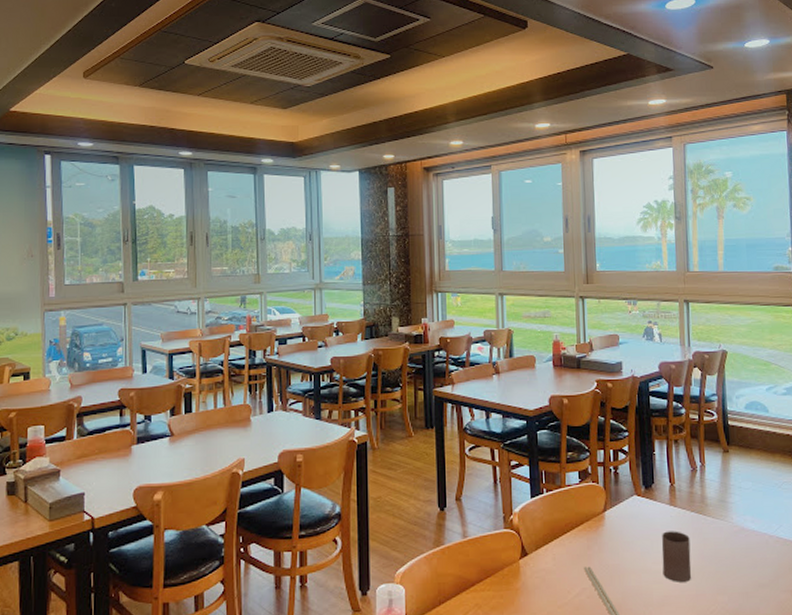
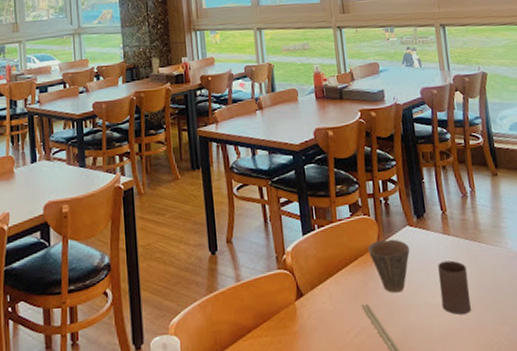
cup: none [594,507,635,558] -> present [367,239,410,293]

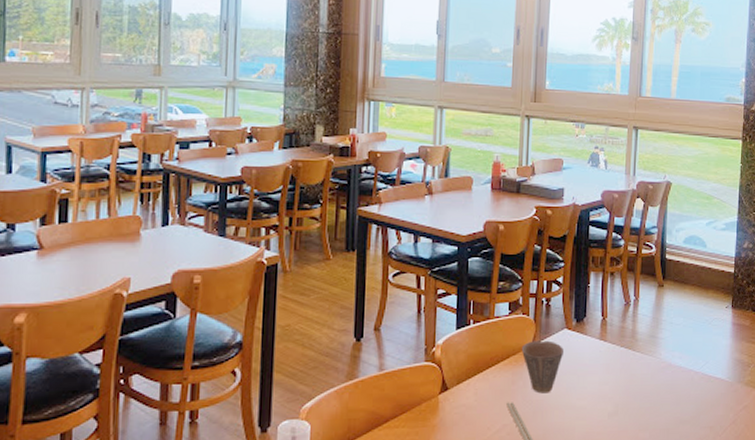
cup: present [438,260,471,315] -> none [587,366,617,419]

